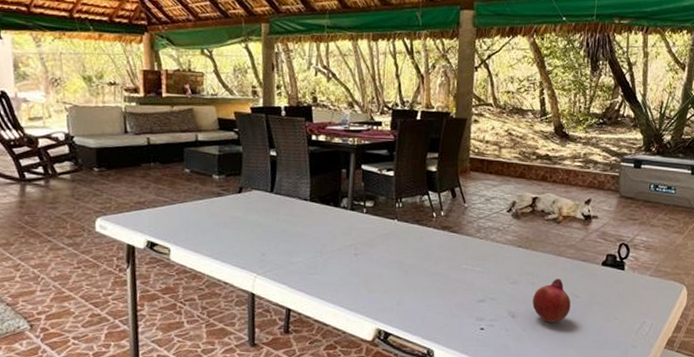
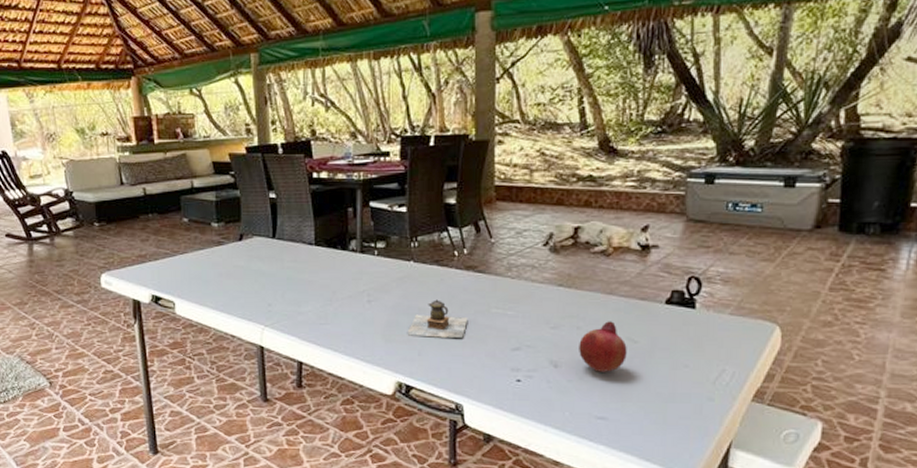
teapot: none [388,255,442,290] -> present [407,300,468,338]

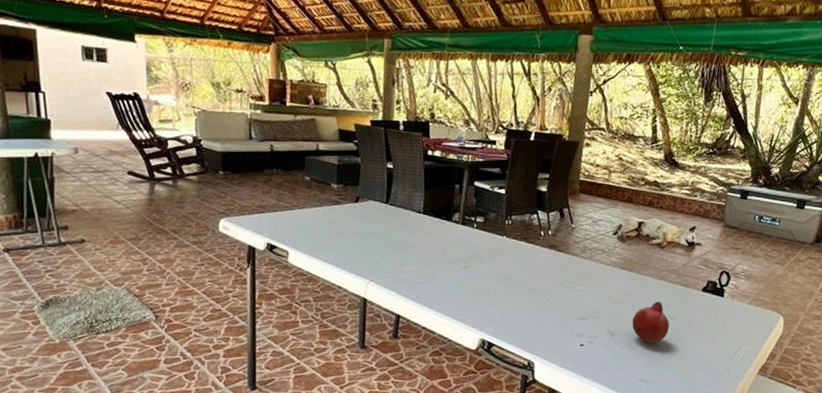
teapot: present [407,300,468,338] -> none [494,271,547,305]

